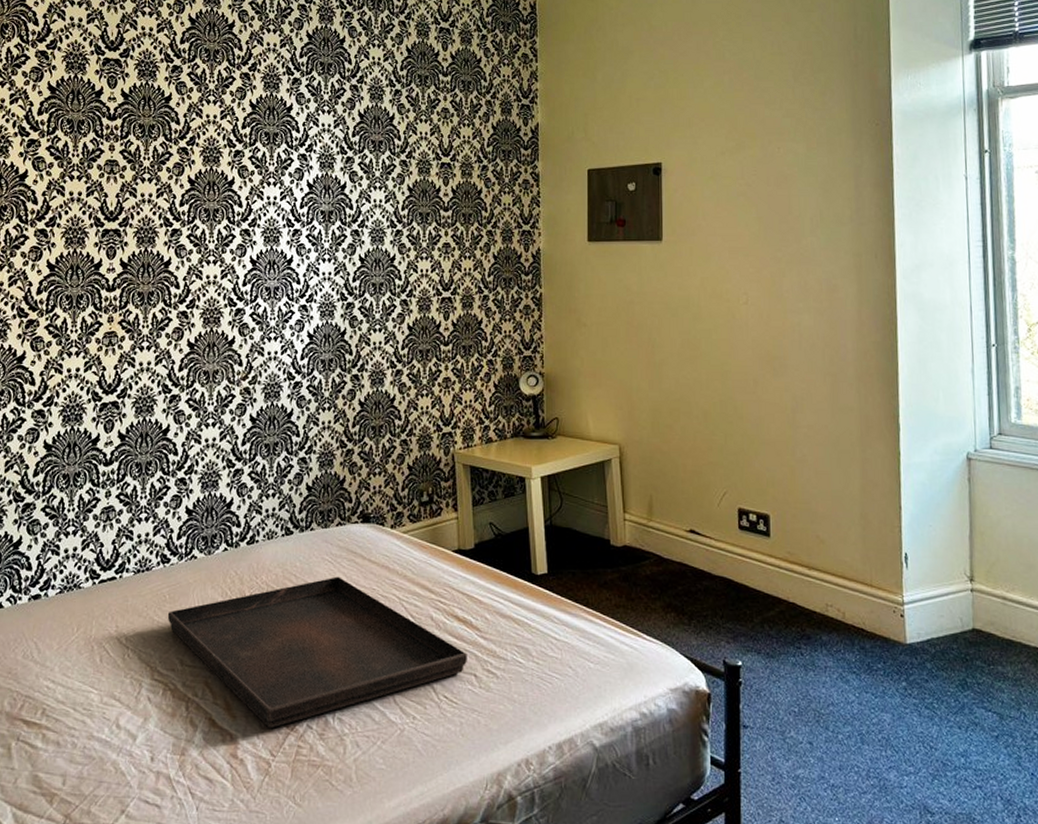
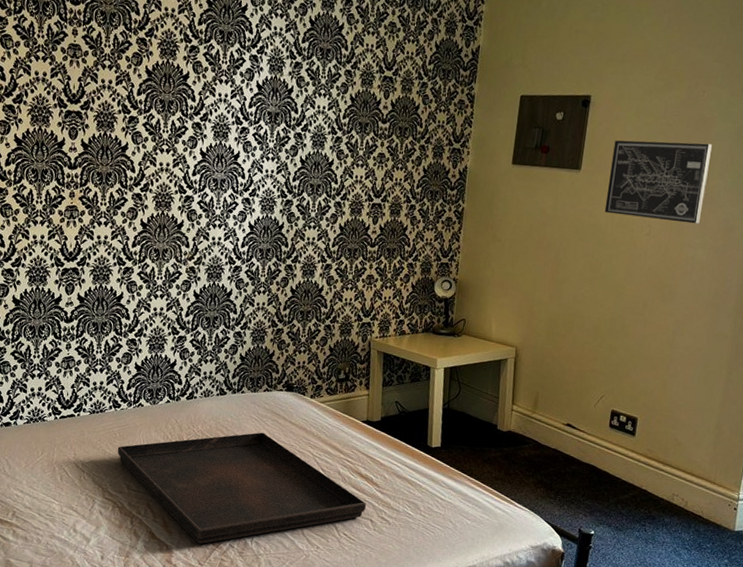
wall art: none [693,201,800,287] -> present [604,140,712,224]

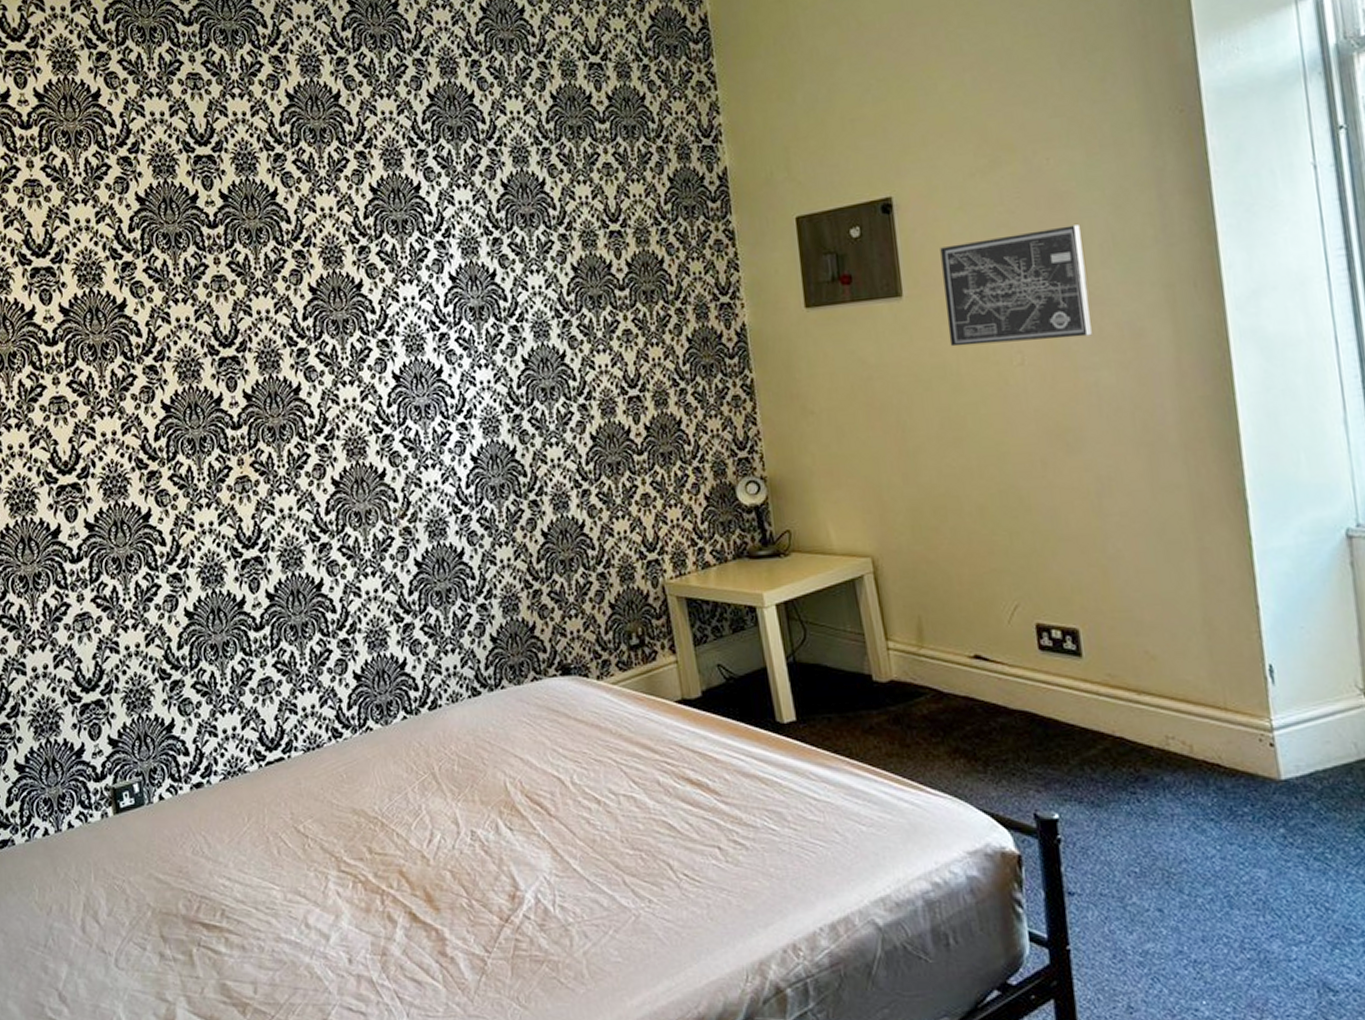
serving tray: present [117,432,366,545] -> none [347,741,708,921]

